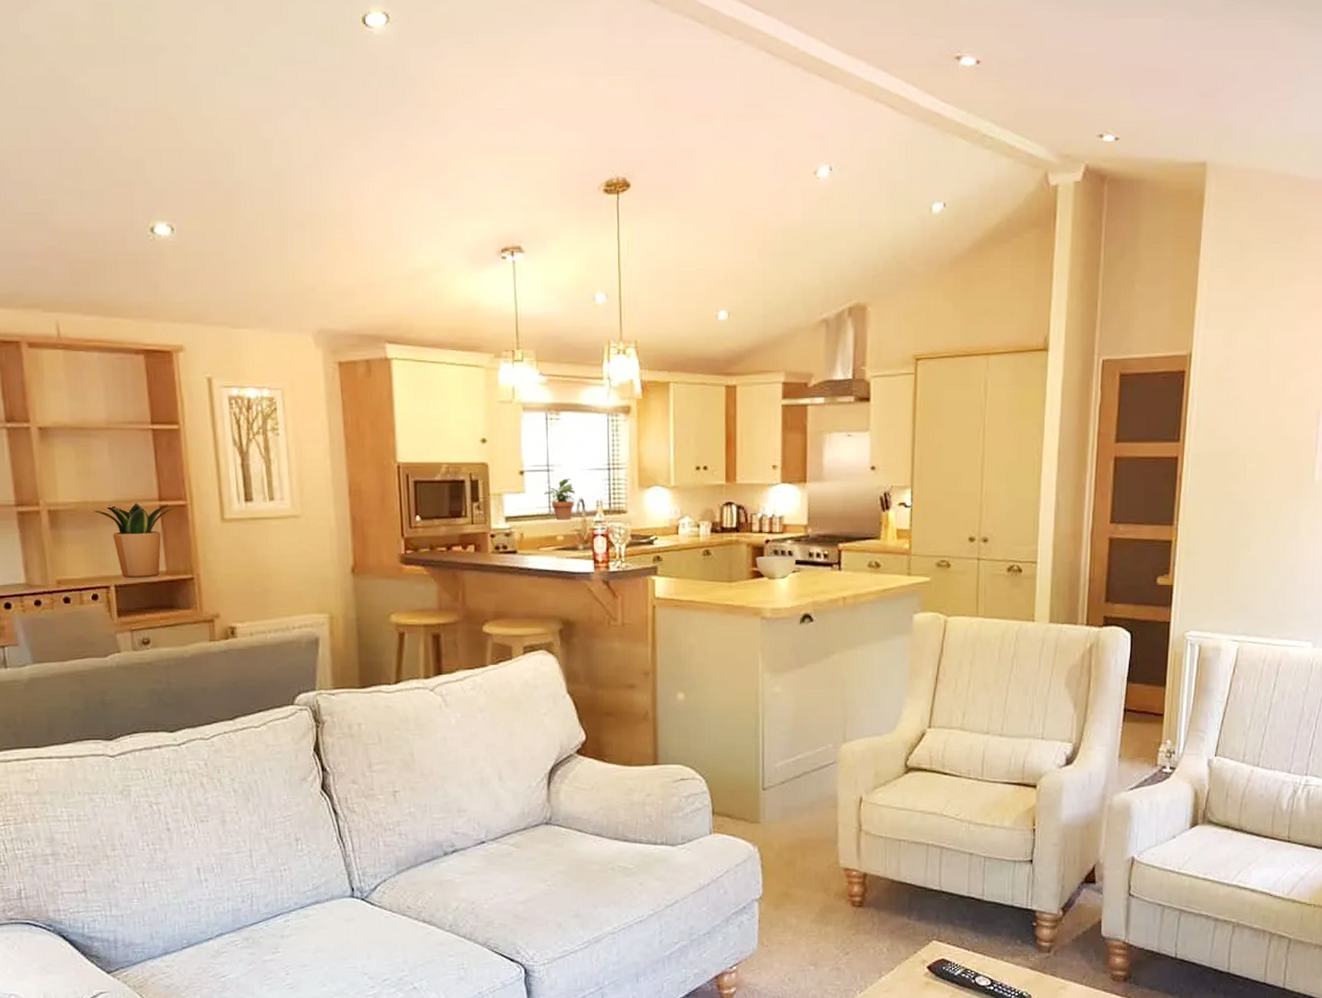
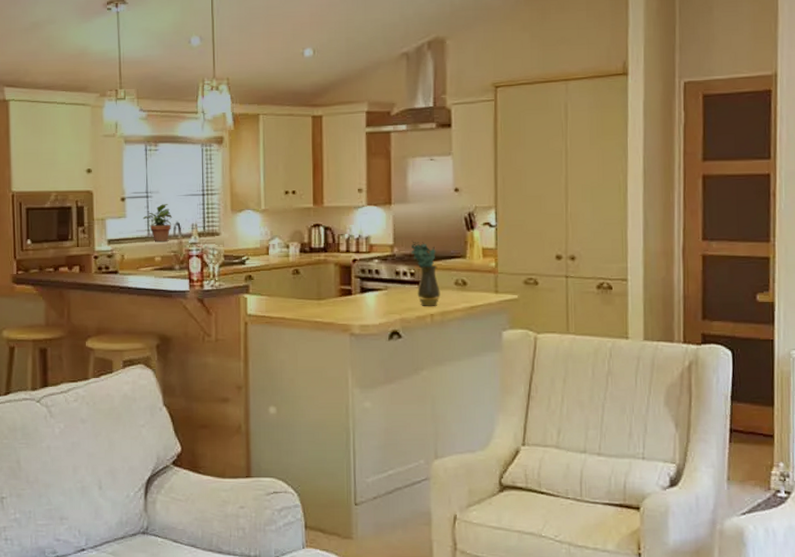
bowl: present [756,555,797,580] -> none [344,274,384,298]
vase: none [825,521,853,589] -> present [411,241,440,306]

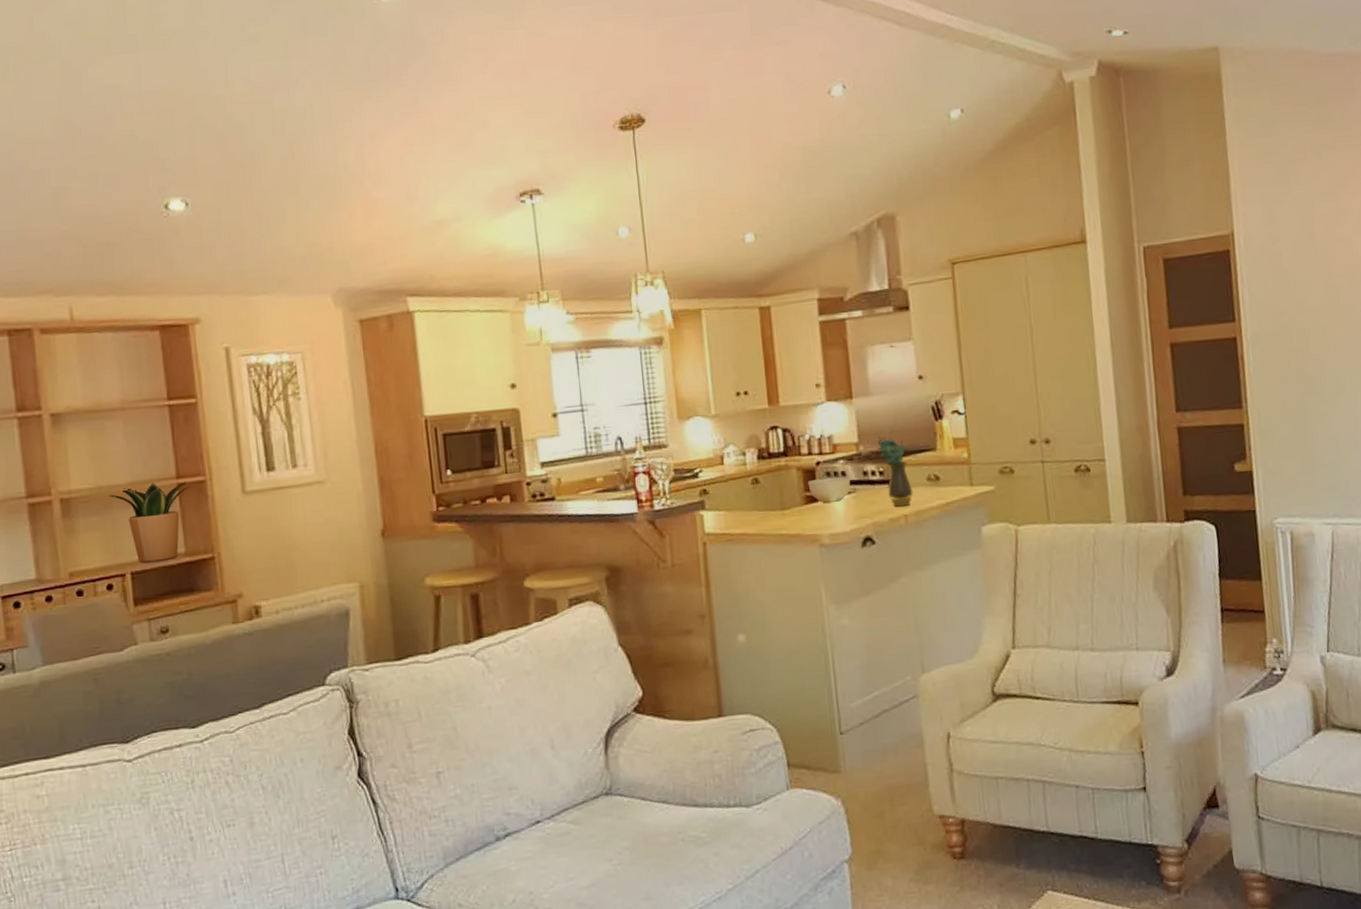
potted plant: present [142,204,172,242] -> none [579,417,612,461]
bowl: none [344,274,384,298] -> present [808,476,851,504]

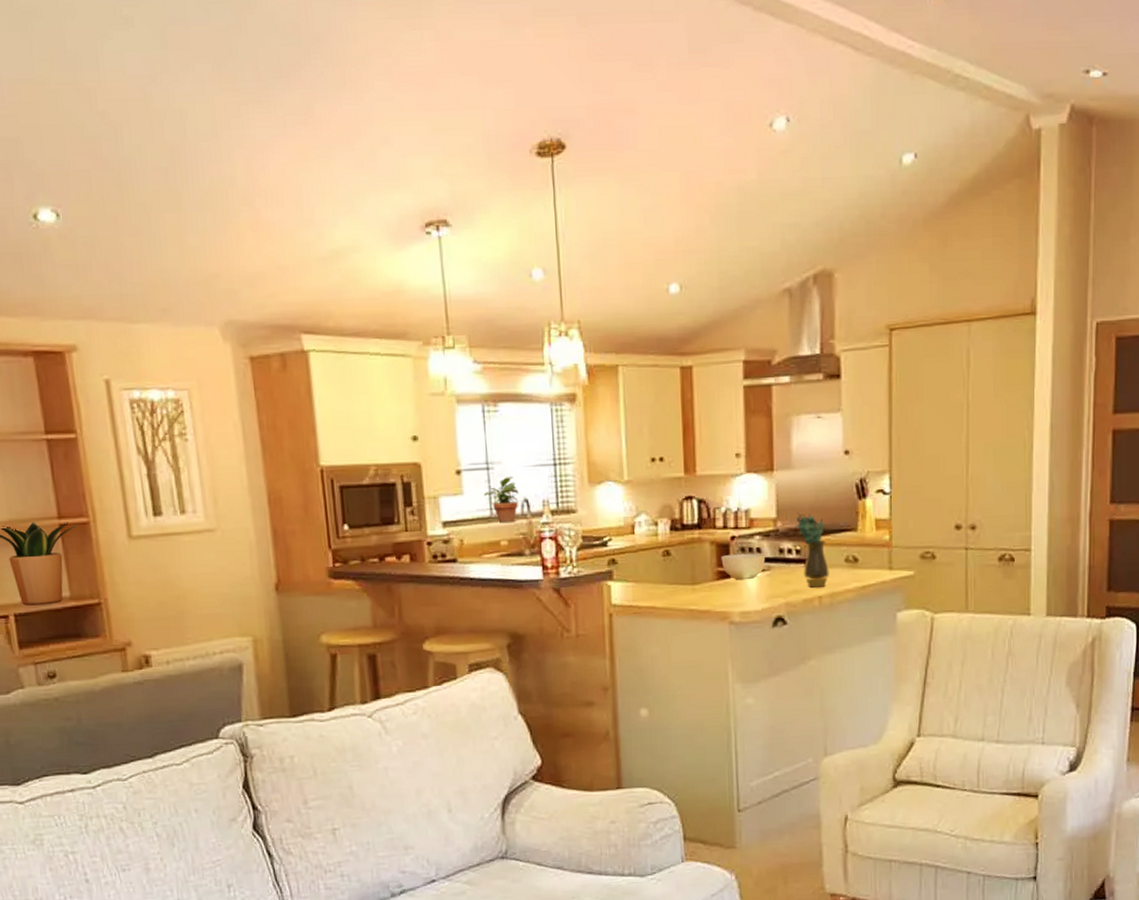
potted plant: none [579,417,612,461] -> present [483,477,519,523]

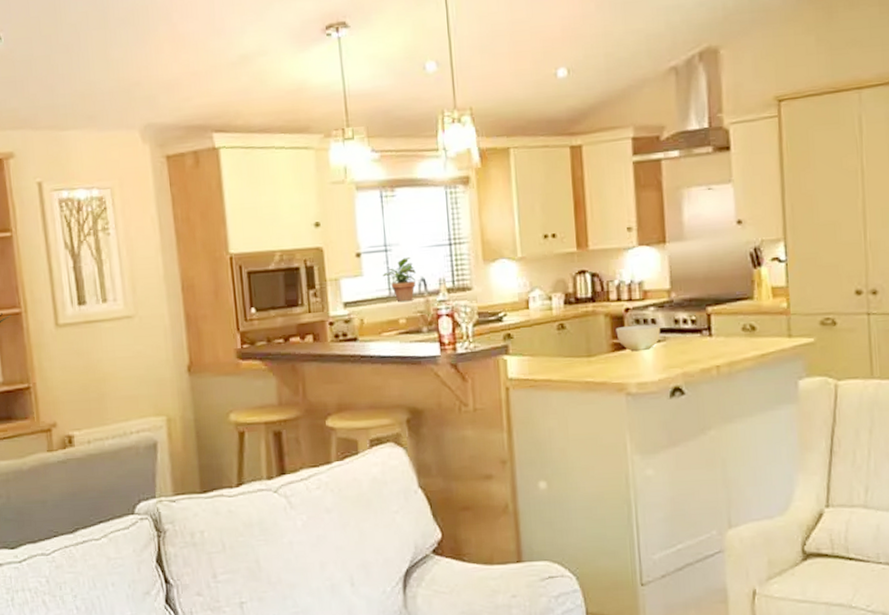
vase: present [796,513,829,588] -> none [690,283,727,357]

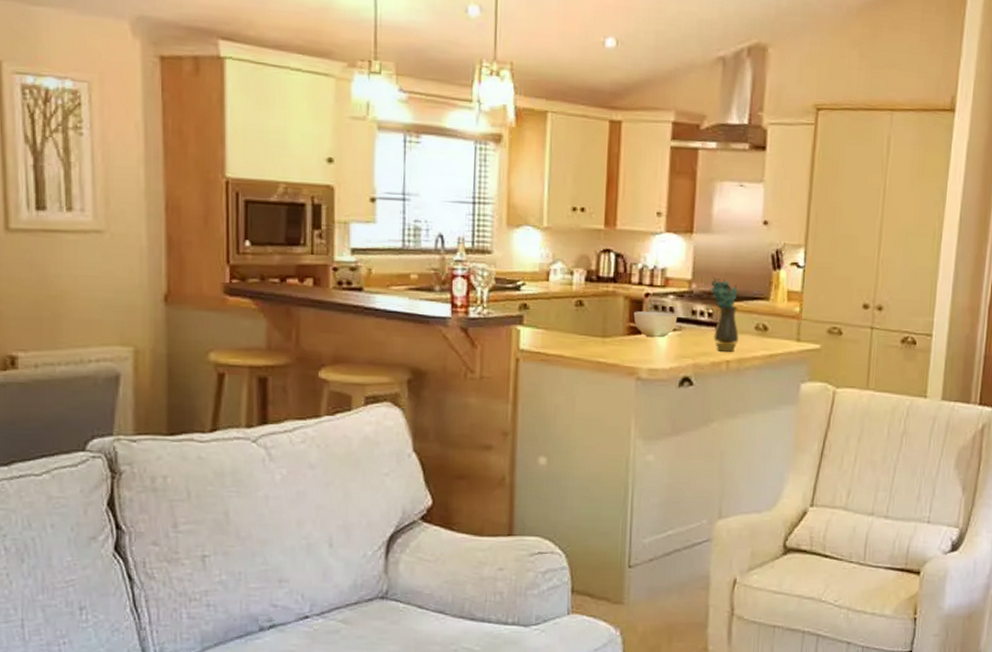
potted plant: present [382,257,416,302] -> none [397,210,434,257]
vase: none [690,283,727,357] -> present [710,277,739,352]

